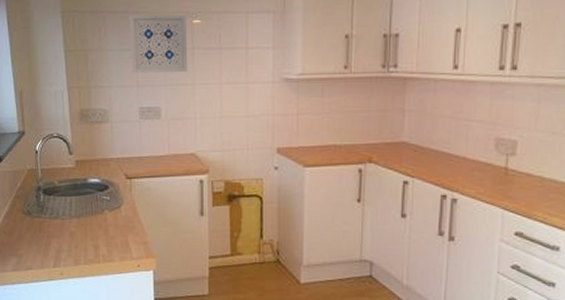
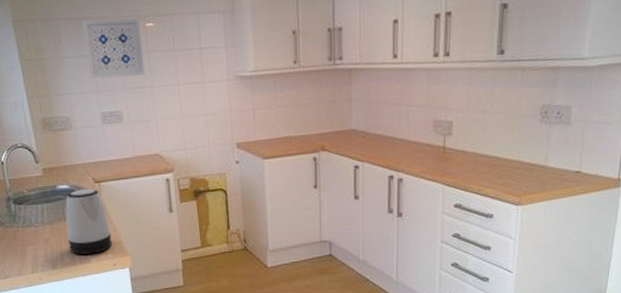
kettle: none [94,184,138,253] -> present [65,188,113,255]

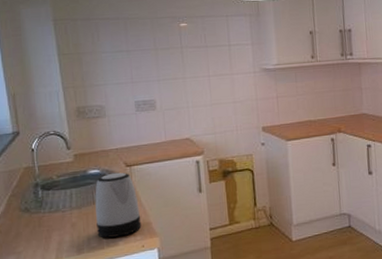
wall art: present [82,18,145,79] -> none [121,19,178,71]

